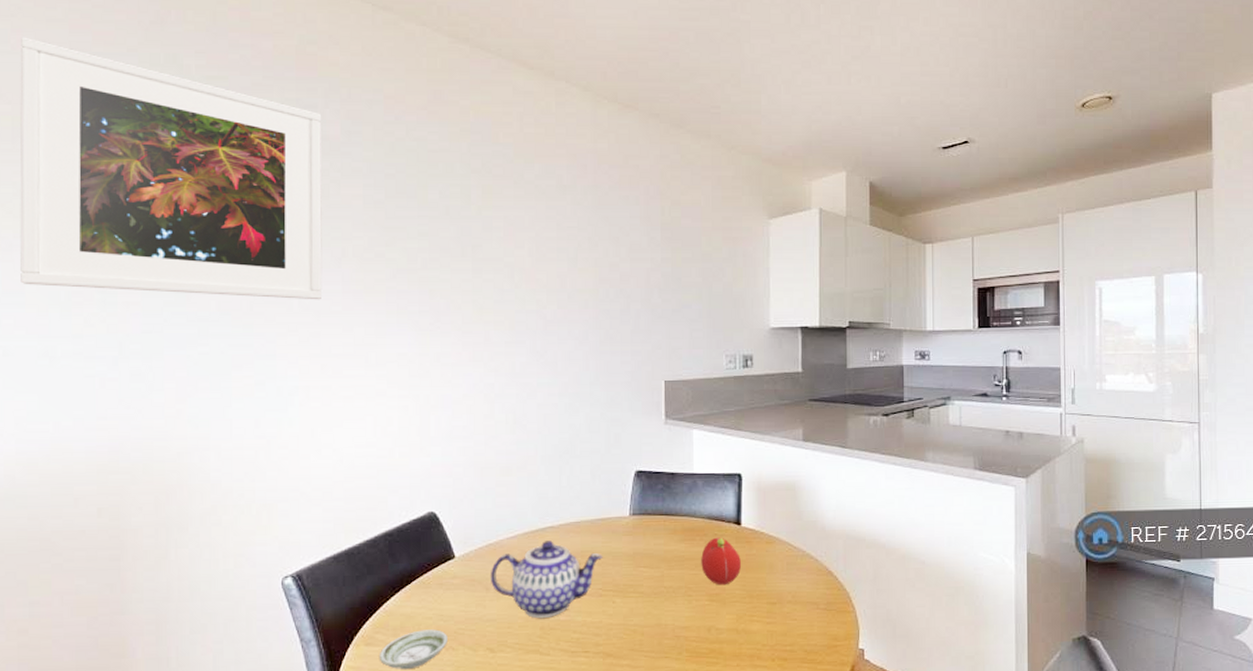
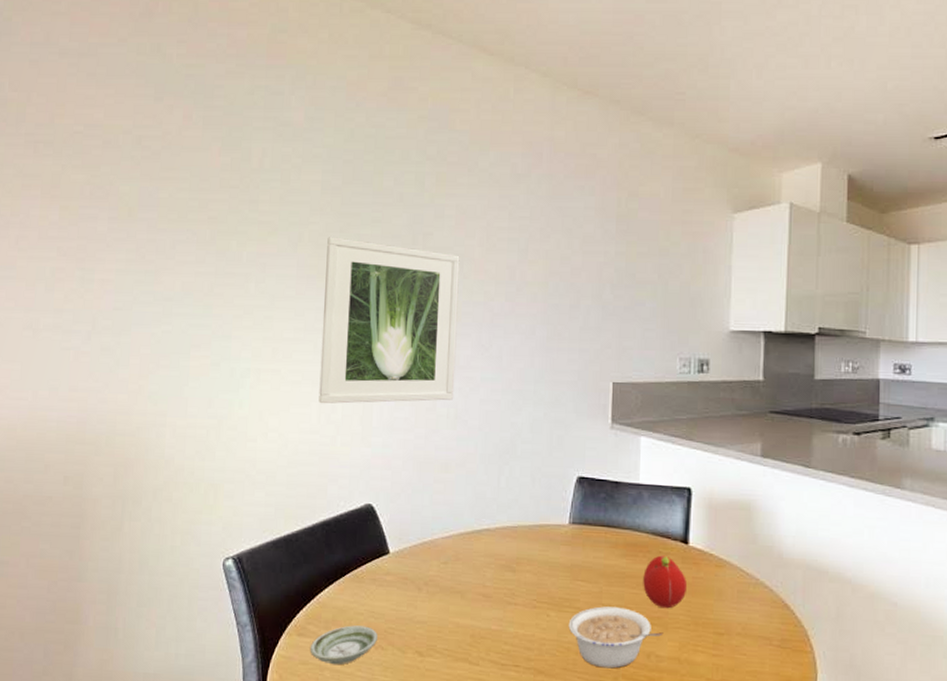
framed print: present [20,37,323,300] -> none [14,29,288,284]
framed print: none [372,251,512,418] -> present [319,237,460,404]
teapot: present [490,541,603,619] -> none [423,544,539,626]
legume: none [633,588,722,645] -> present [568,606,664,669]

